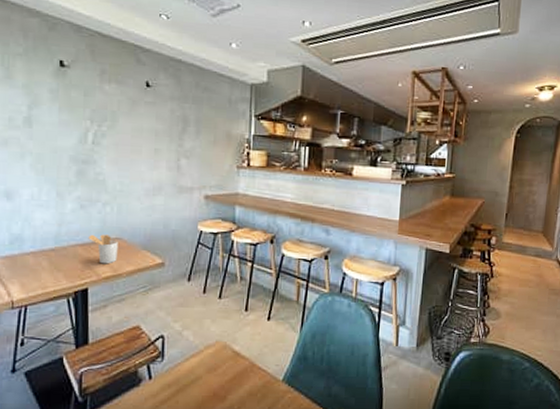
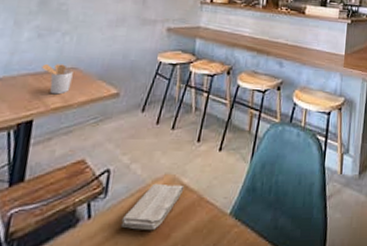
washcloth: none [179,349,236,391] -> present [121,183,185,230]

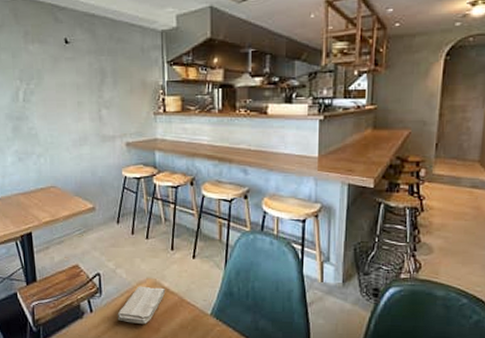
utensil holder: present [41,64,73,95] -> none [28,183,54,210]

